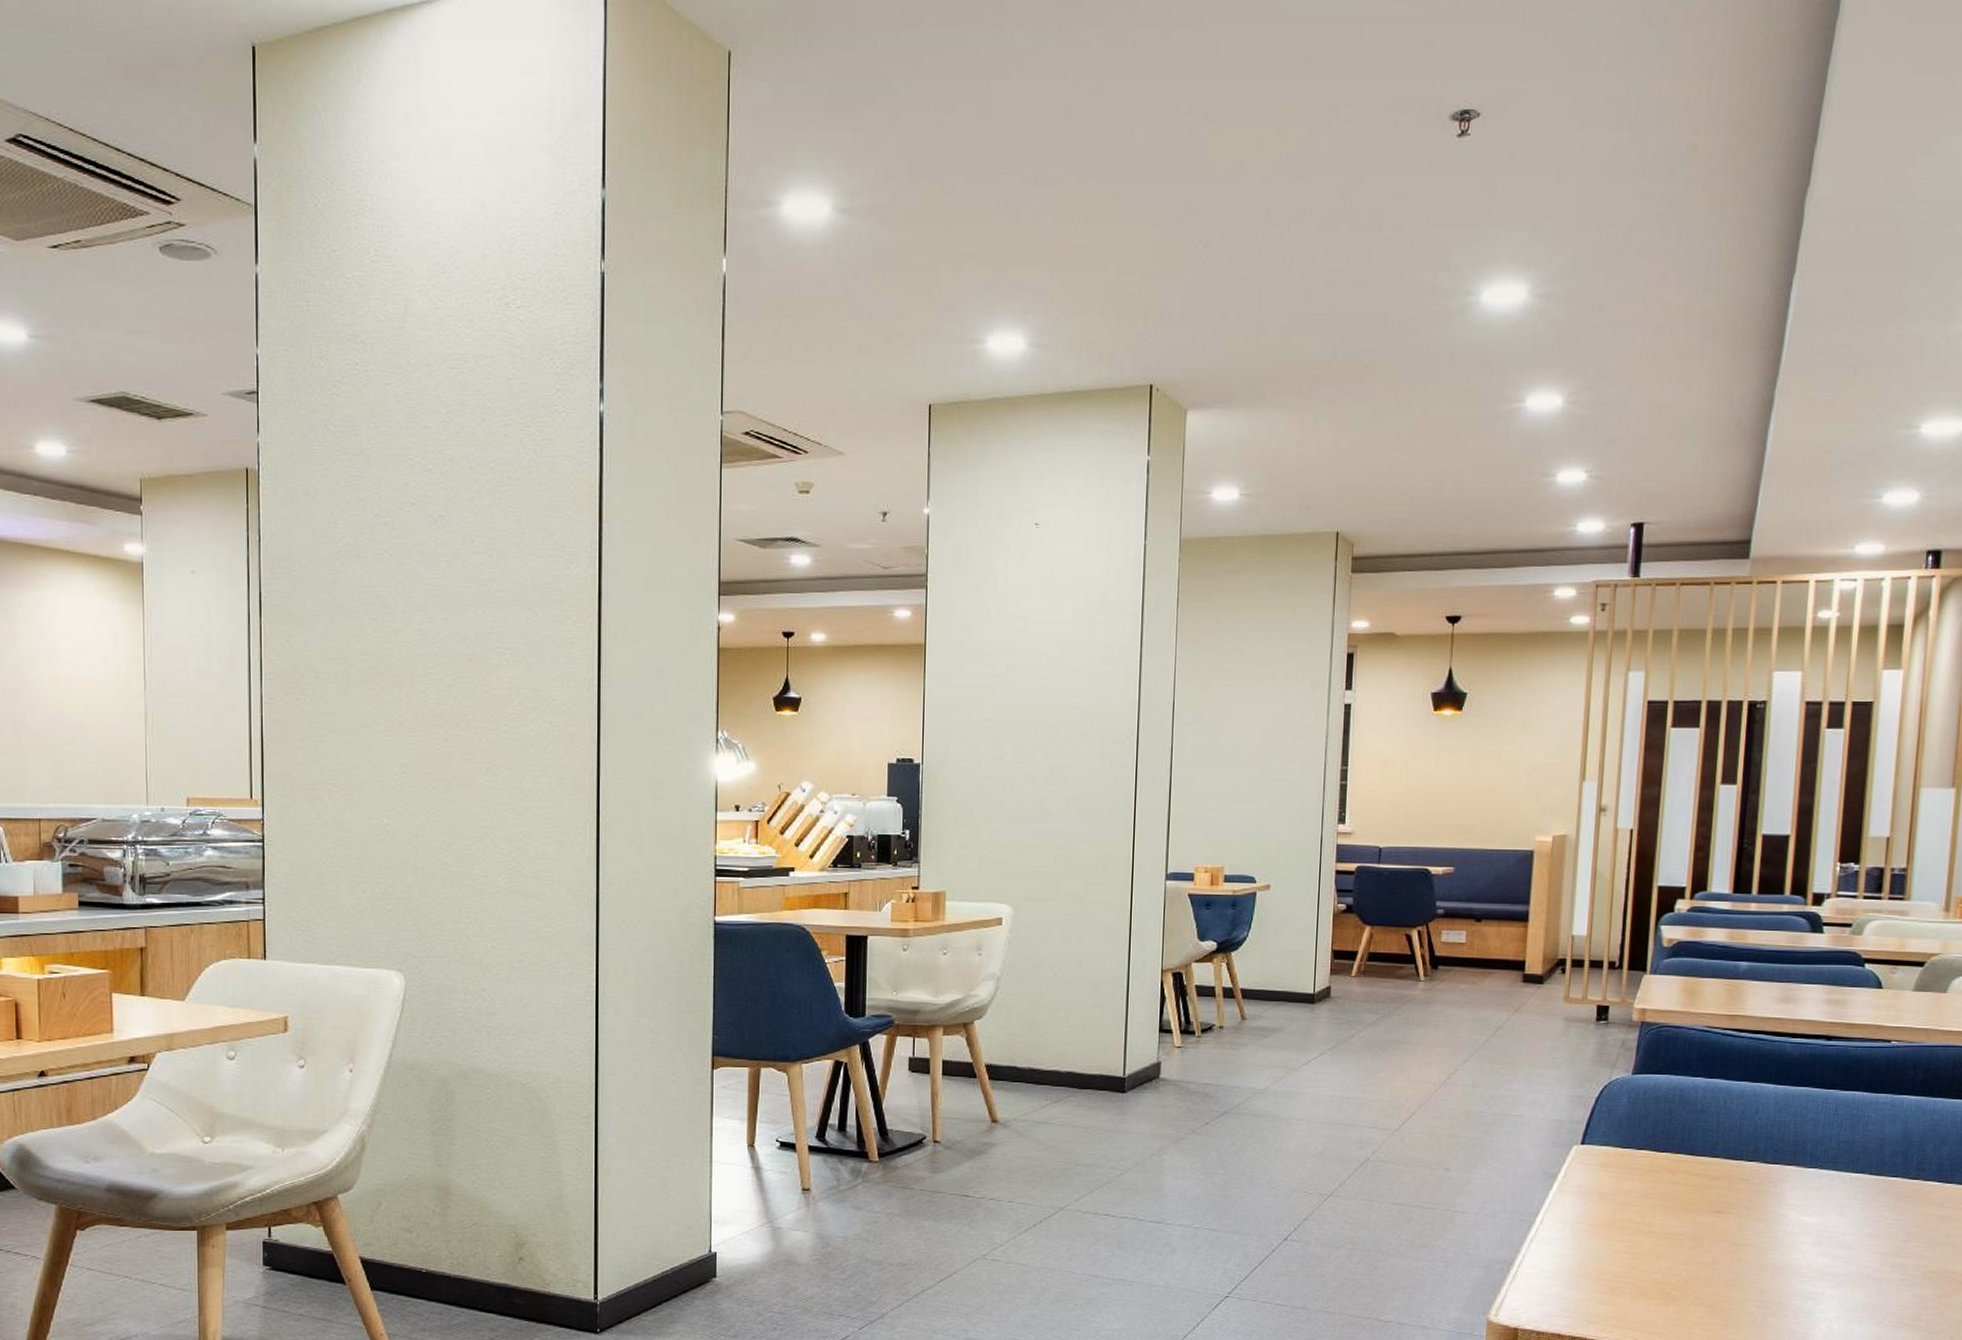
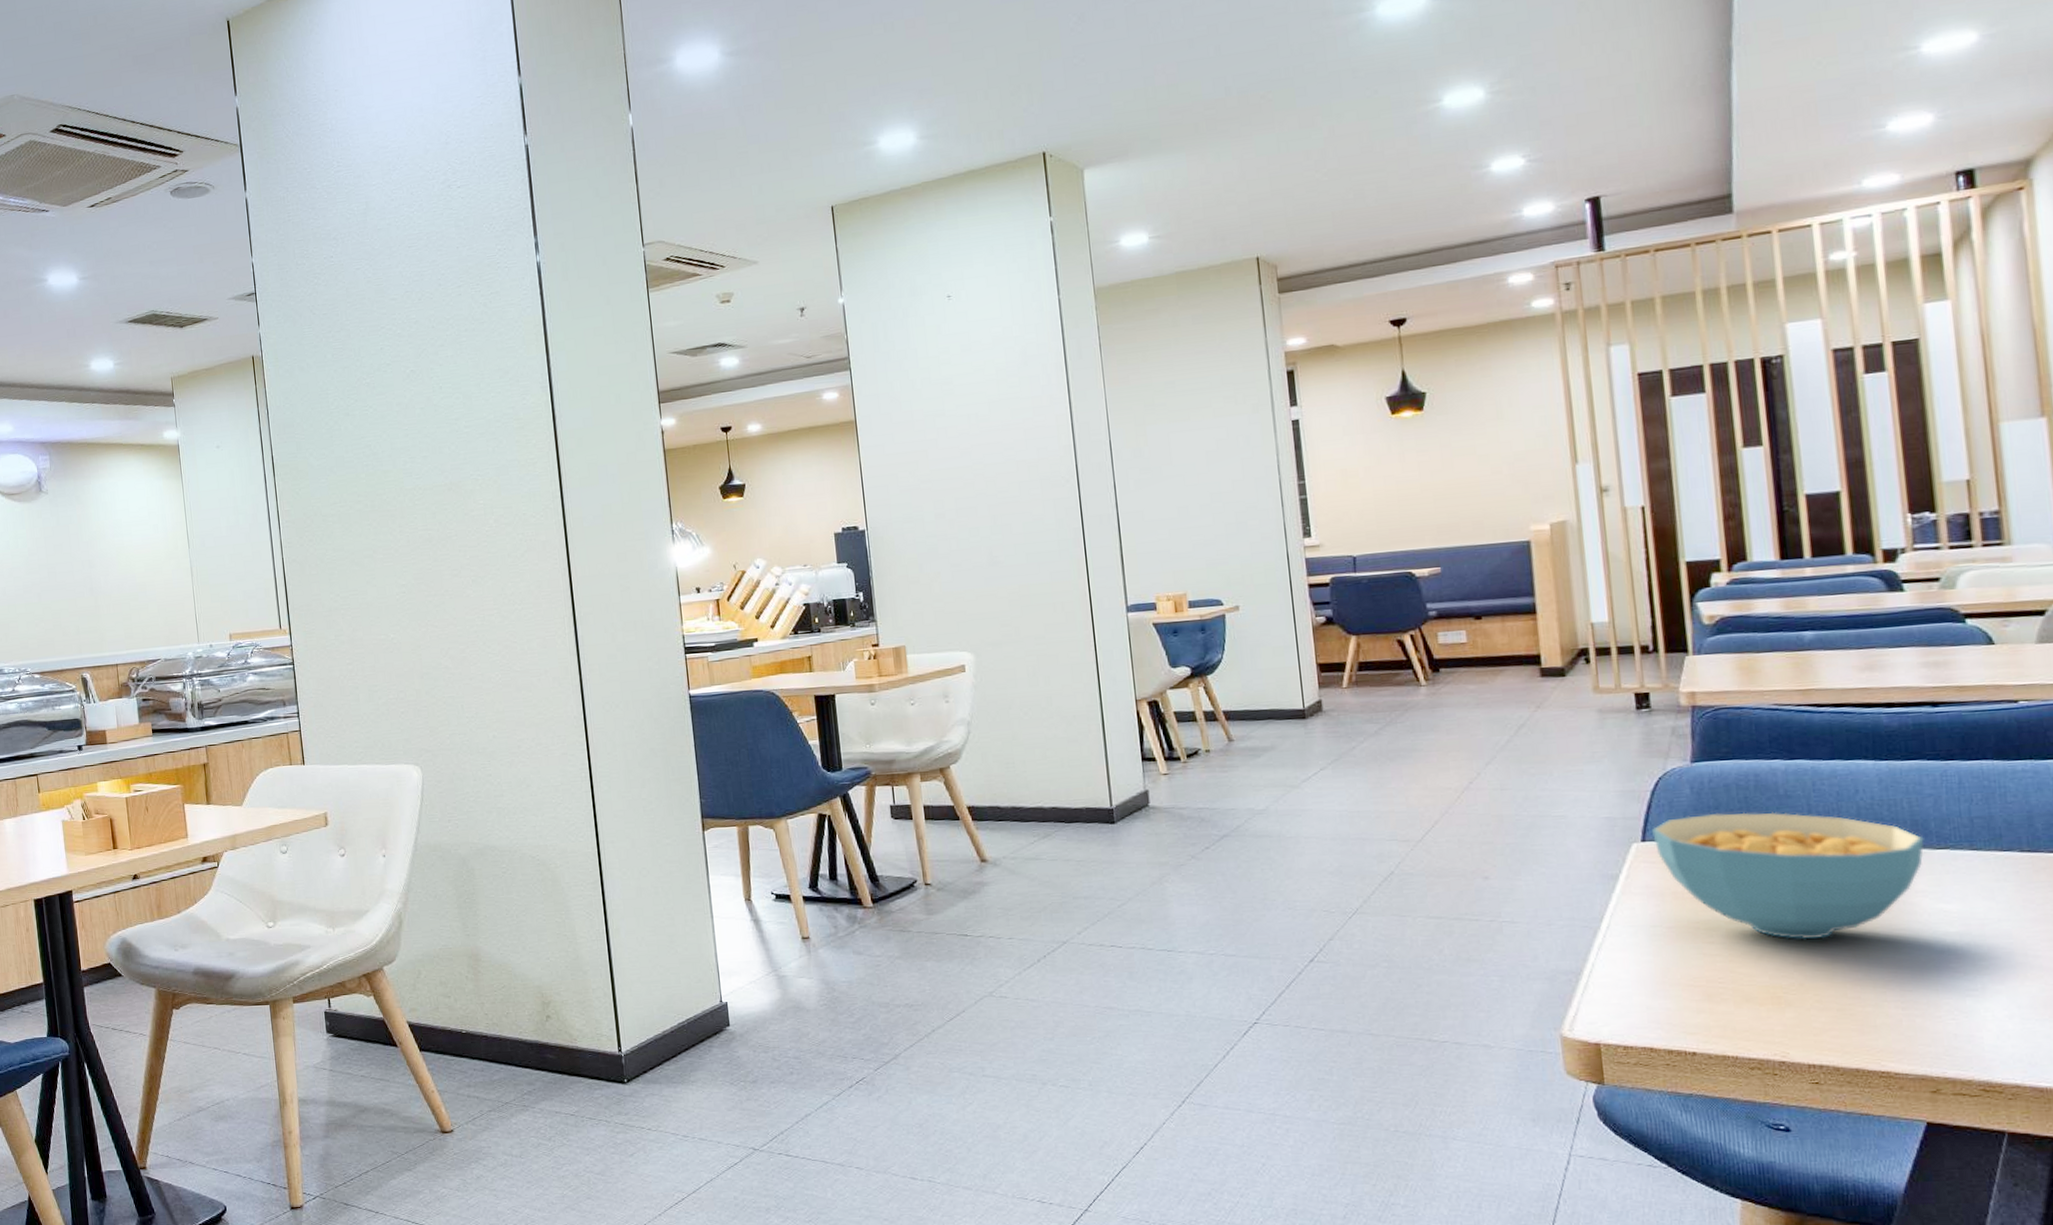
cereal bowl: none [1591,1123,1801,1243] -> present [1652,812,1924,940]

